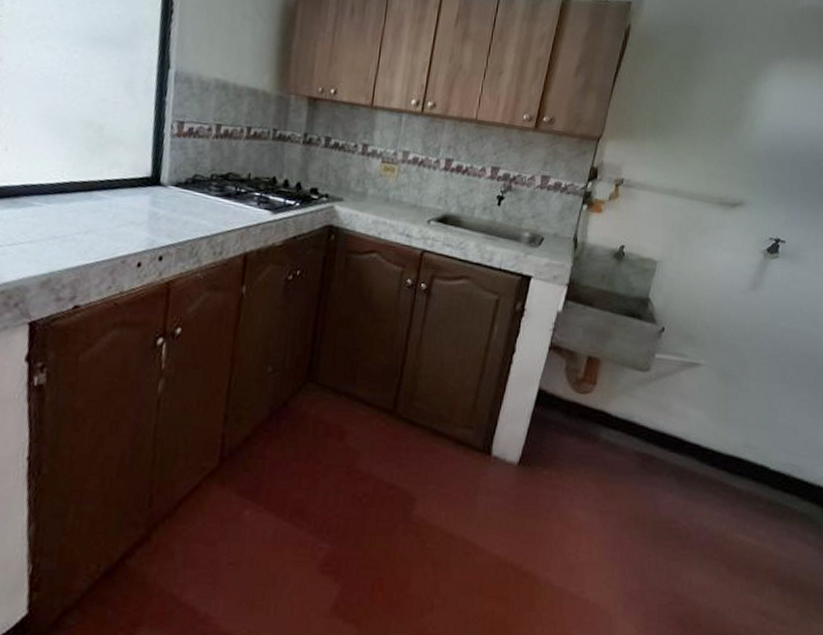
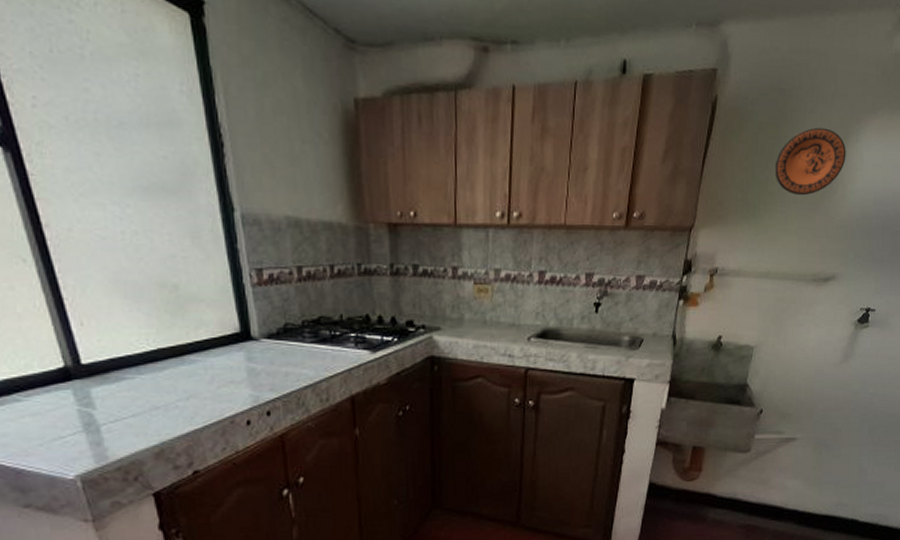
decorative plate: none [683,63,755,123] -> present [775,127,846,196]

